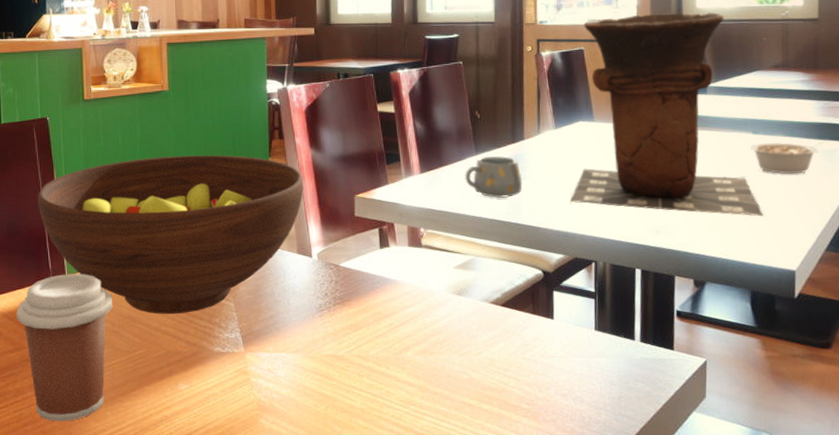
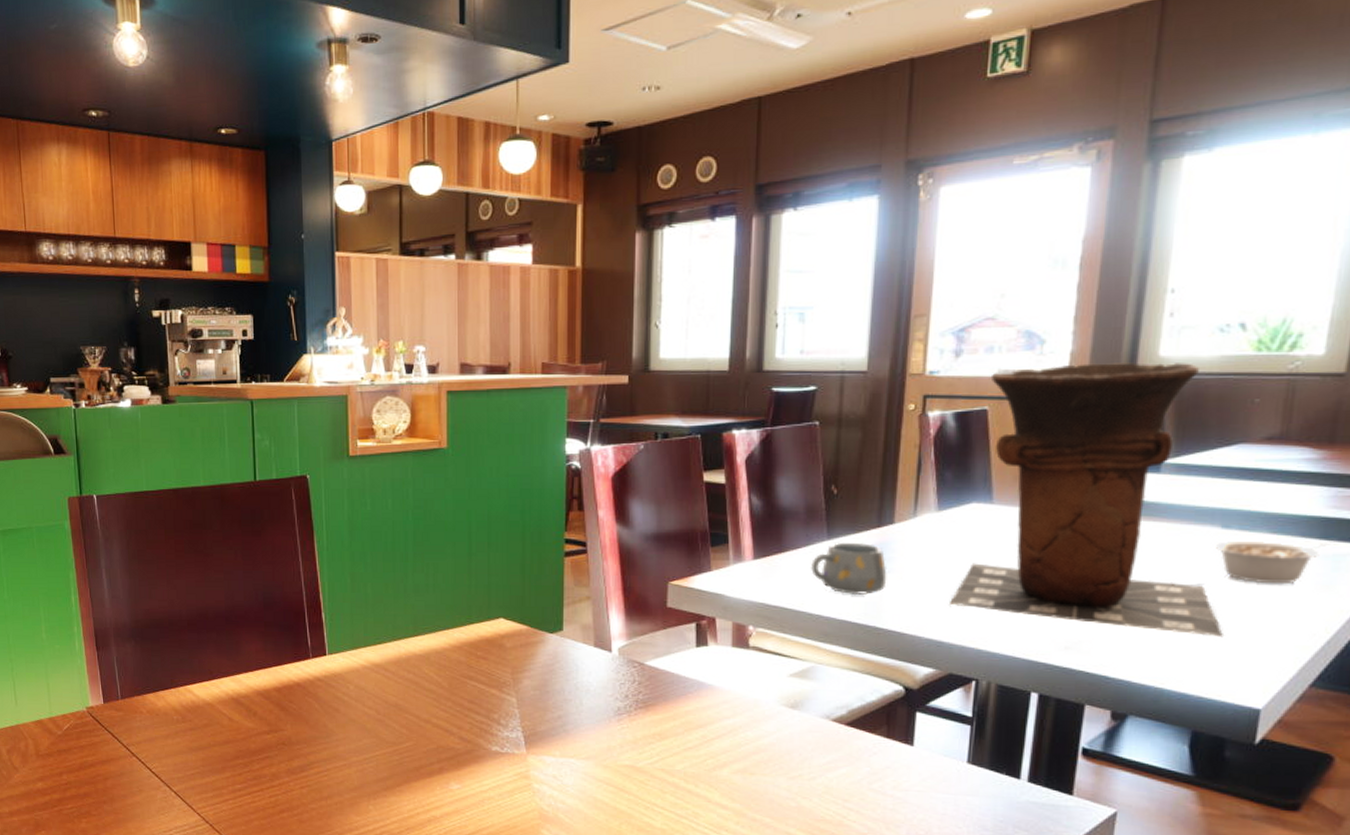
coffee cup: present [16,273,112,422] -> none [272,653,377,812]
fruit bowl: present [37,155,304,314] -> none [295,526,605,706]

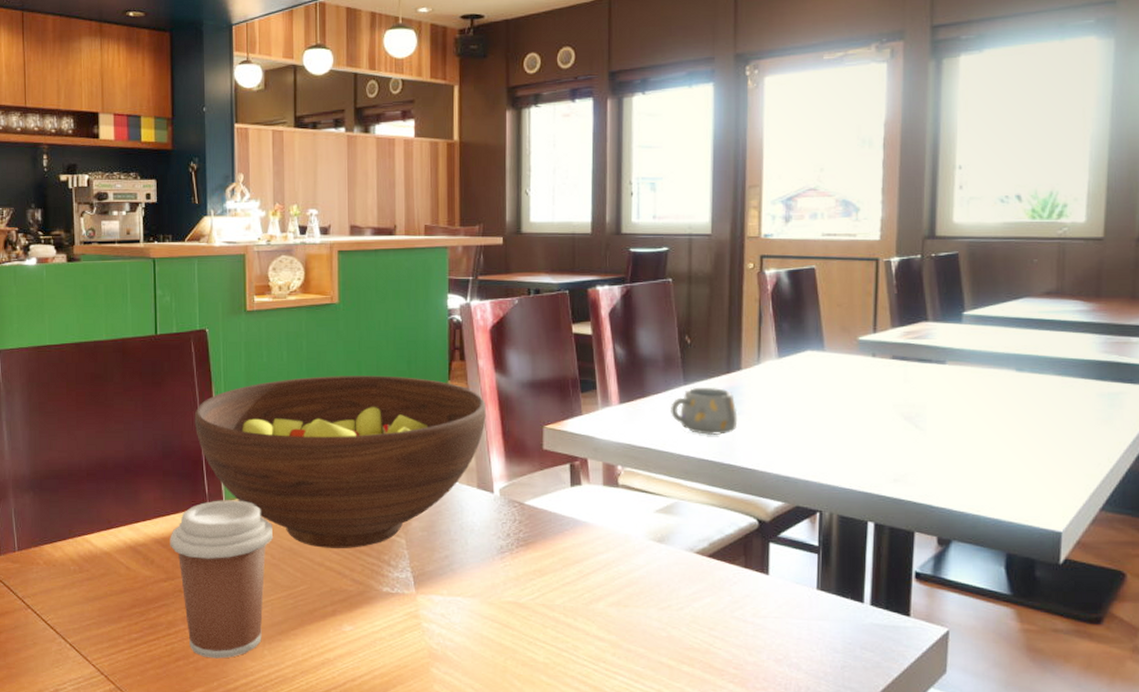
coffee cup: none [272,653,377,812] -> present [170,500,273,659]
fruit bowl: none [295,526,605,706] -> present [194,376,486,548]
vase: present [950,362,1223,638] -> none [793,228,1025,468]
legume: present [1214,540,1333,585] -> none [1012,381,1107,420]

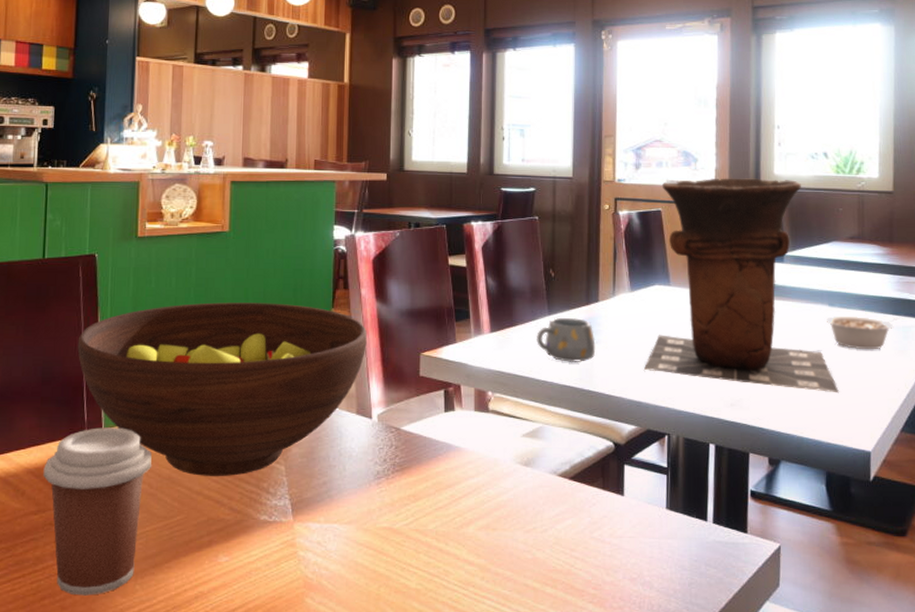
vase: none [793,228,1025,468] -> present [644,178,839,393]
legume: none [1012,381,1107,420] -> present [826,315,902,350]

